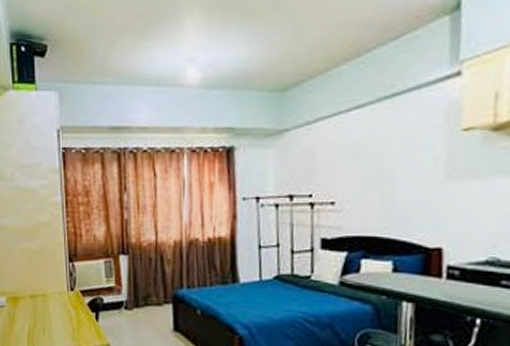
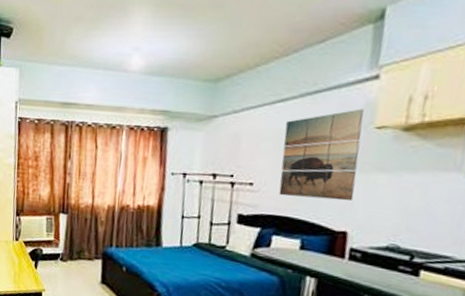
wall art: none [364,110,448,214] -> present [278,108,364,202]

